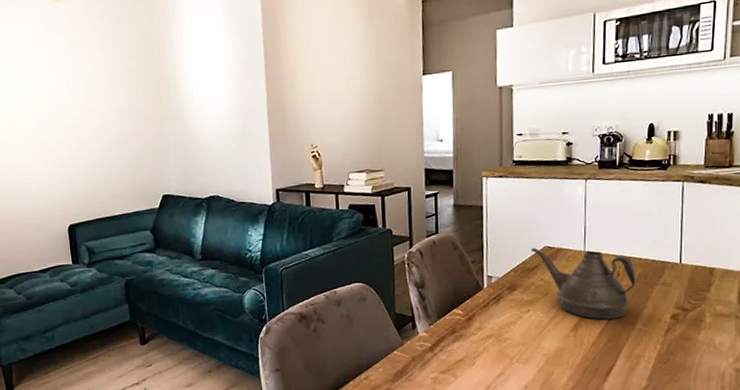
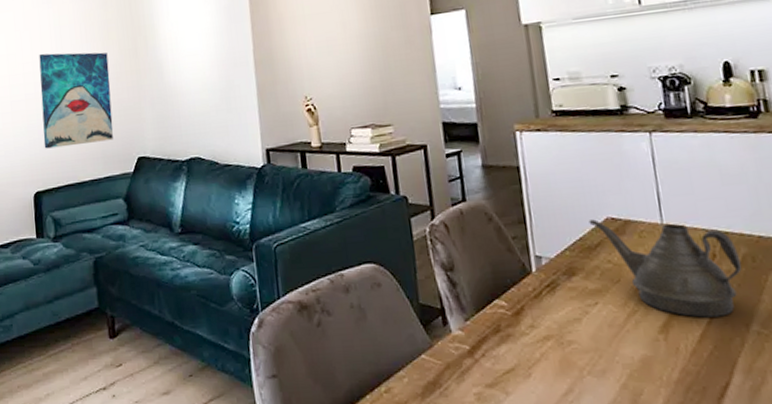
wall art: none [66,98,140,187] -> present [39,52,113,149]

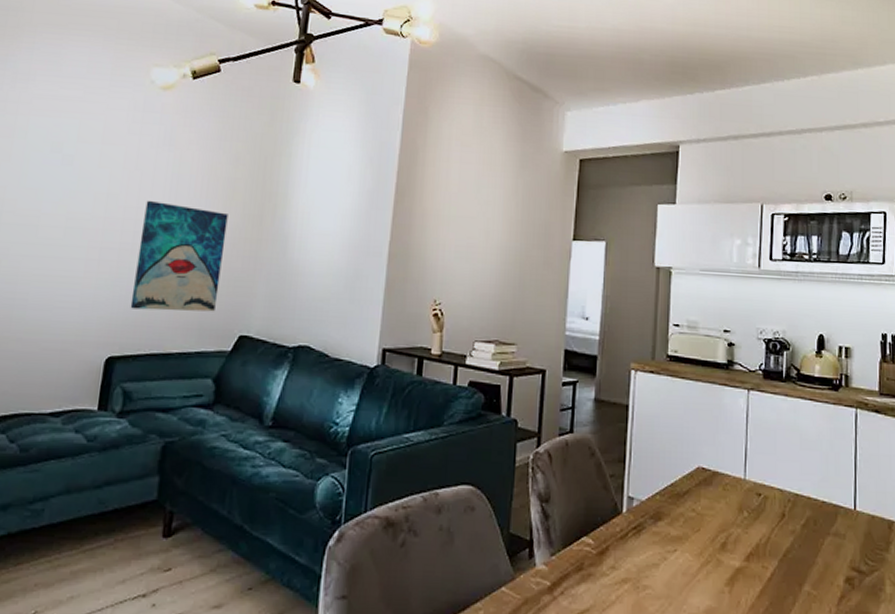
teapot: present [588,219,743,318] -> none [682,467,805,575]

